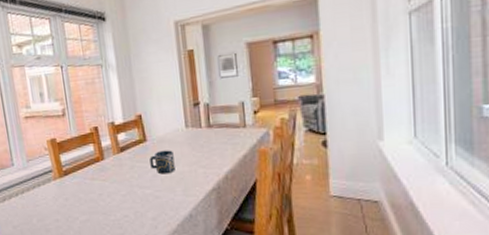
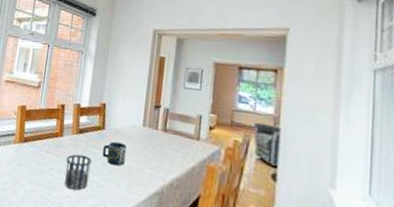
cup: none [113,172,143,208] -> present [64,154,91,191]

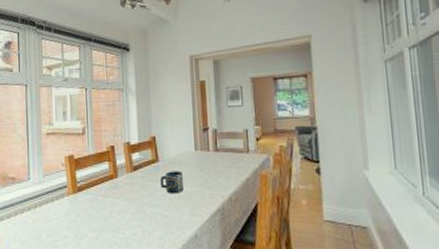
cup: present [64,154,91,191] -> none [125,191,152,226]

